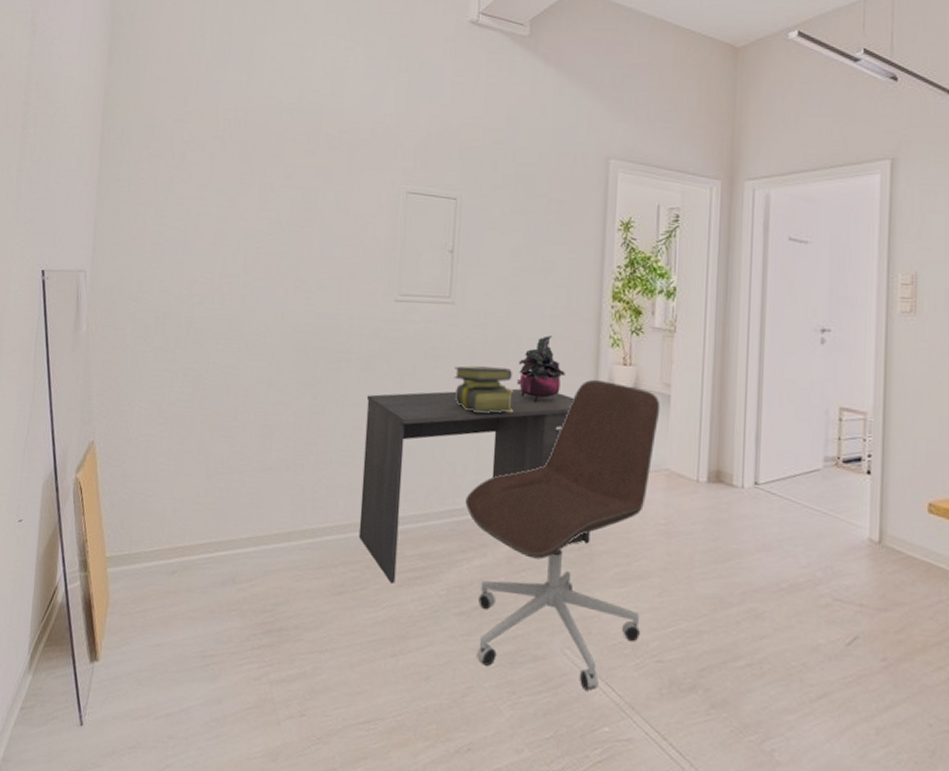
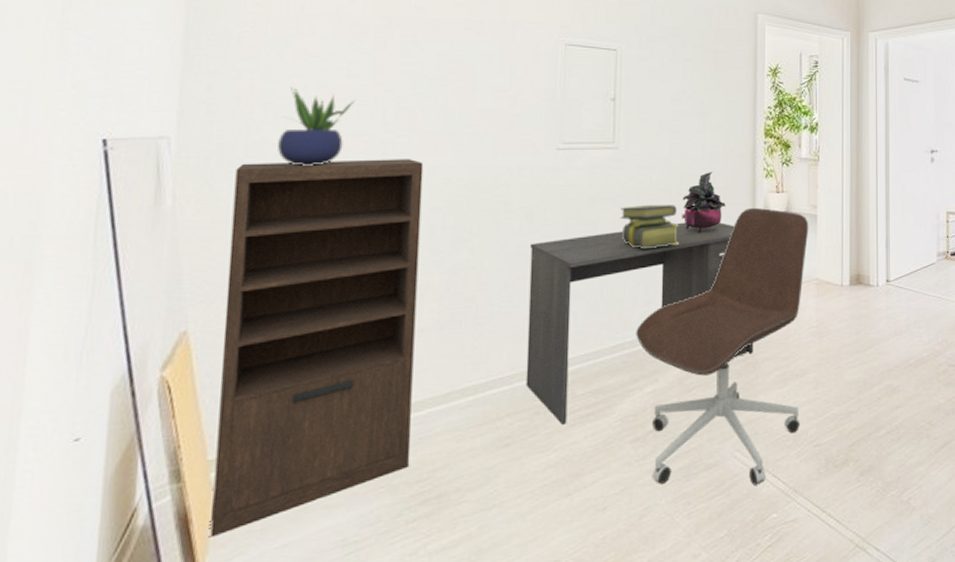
shelving unit: none [106,297,277,625] -> present [210,159,424,537]
potted plant: none [162,229,223,303] -> present [278,87,356,166]

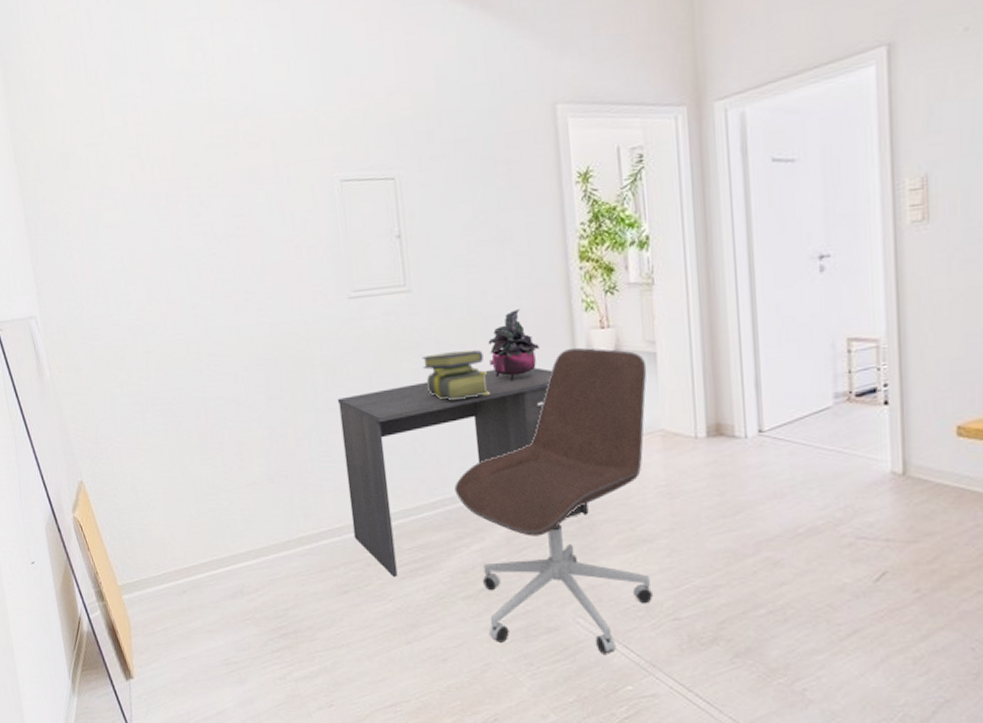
shelving unit: present [210,159,424,537] -> none [86,320,265,645]
potted plant: present [278,87,356,166] -> none [111,260,163,334]

